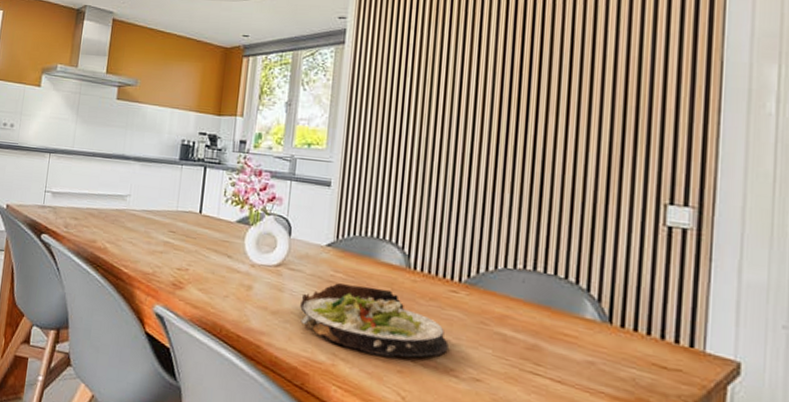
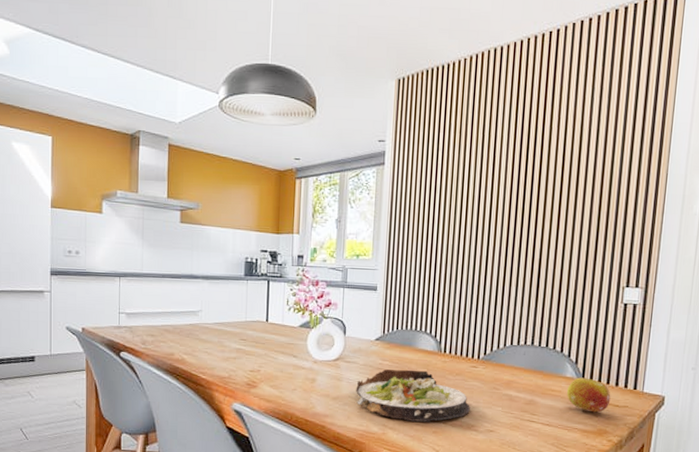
fruit: none [587,321,654,374] -> present [567,377,611,413]

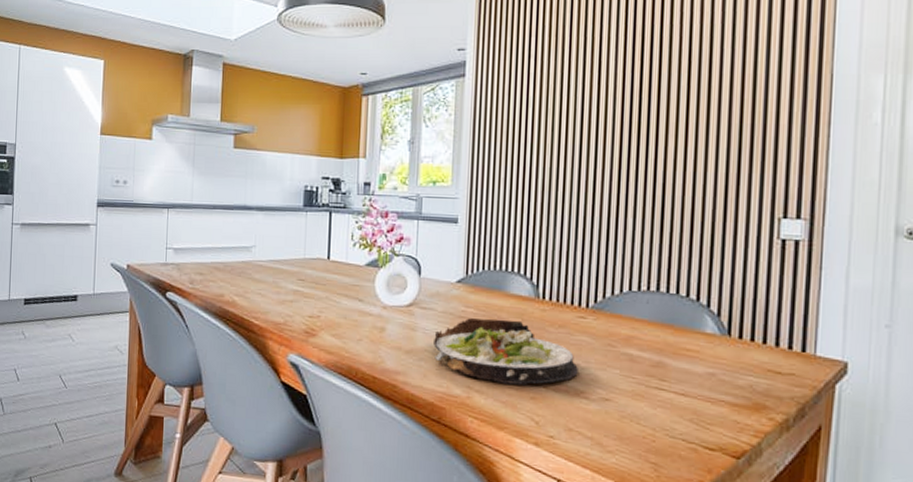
fruit: present [567,377,611,413] -> none [708,334,770,381]

